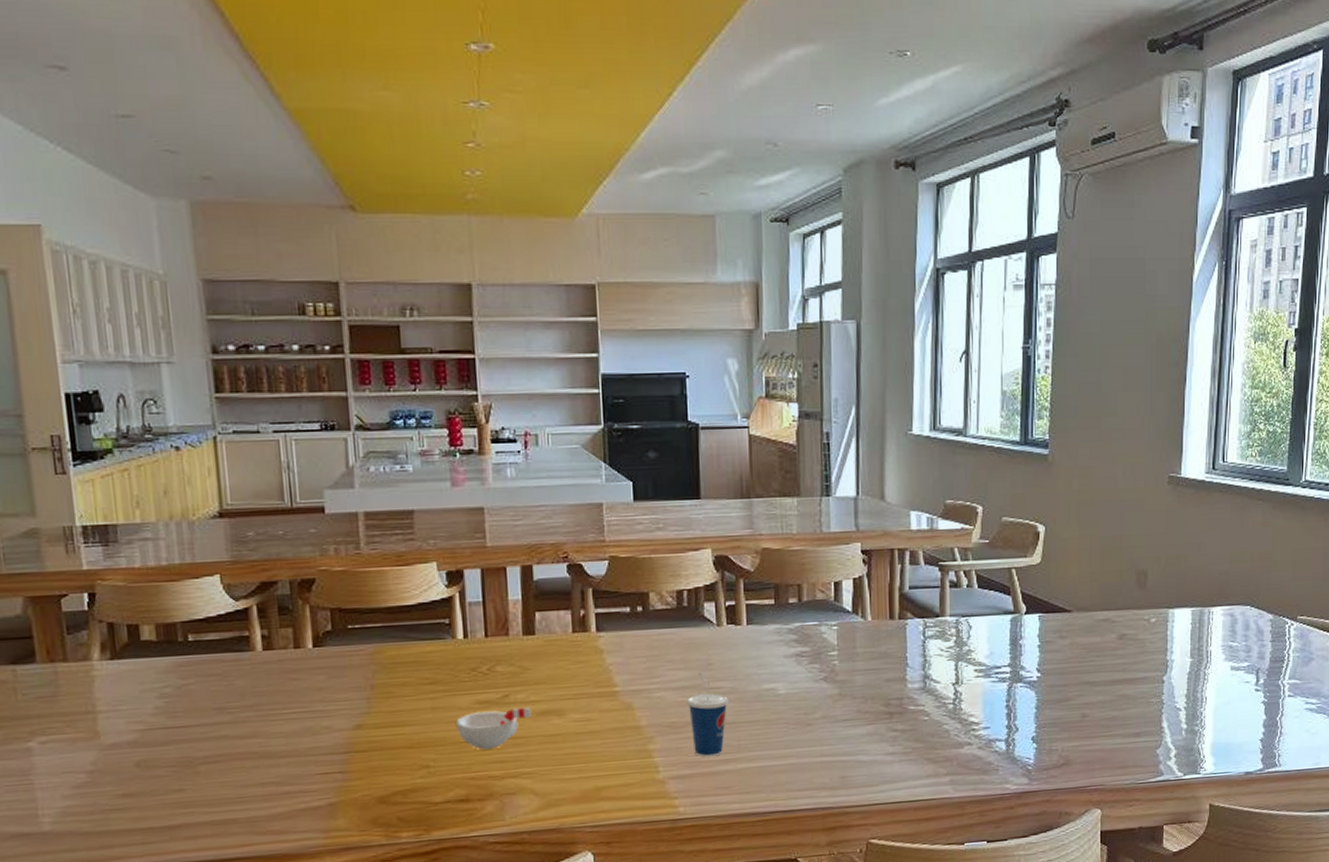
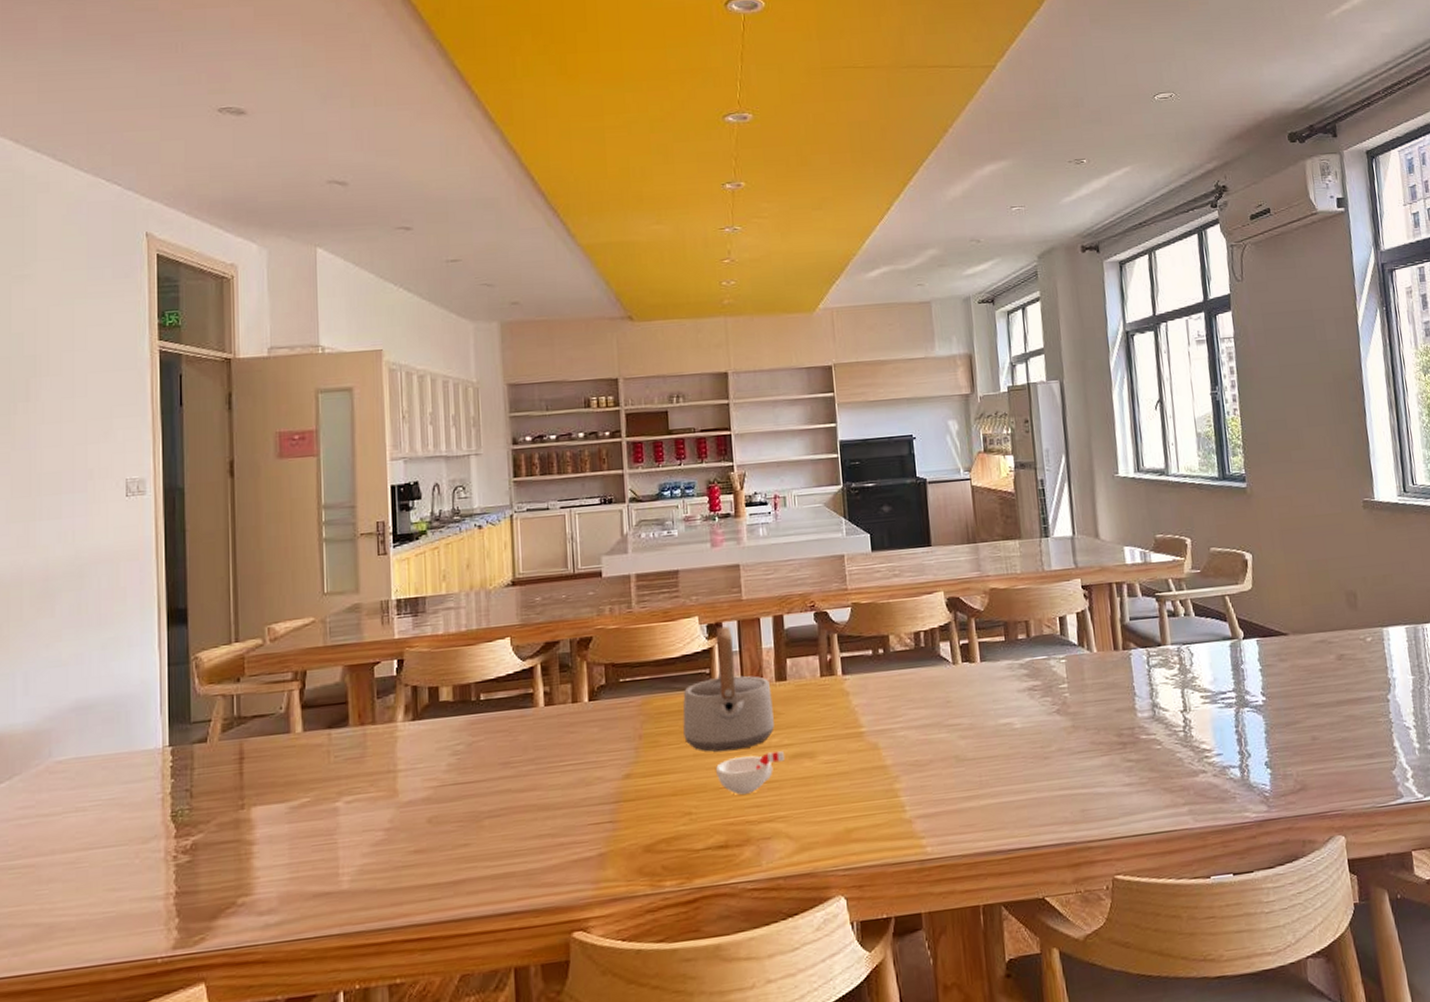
teapot: none [419,574,521,706] -> present [682,626,774,752]
cup: present [687,672,728,757] -> none [929,710,968,795]

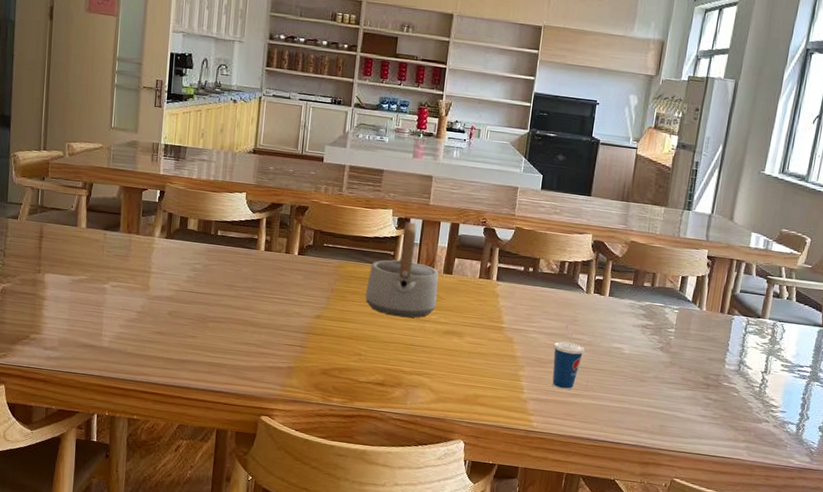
cup: present [715,751,784,795] -> none [384,322,439,351]
cup: none [929,710,968,795] -> present [552,325,585,390]

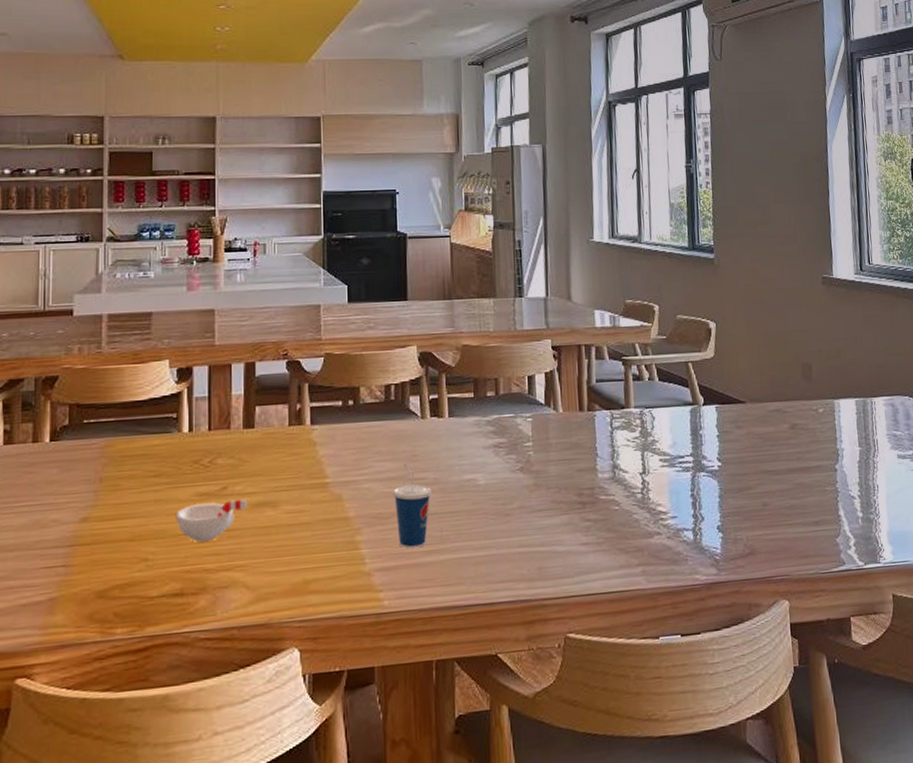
teapot: present [365,221,439,318] -> none [146,371,239,498]
cup: none [384,322,439,351] -> present [175,499,247,542]

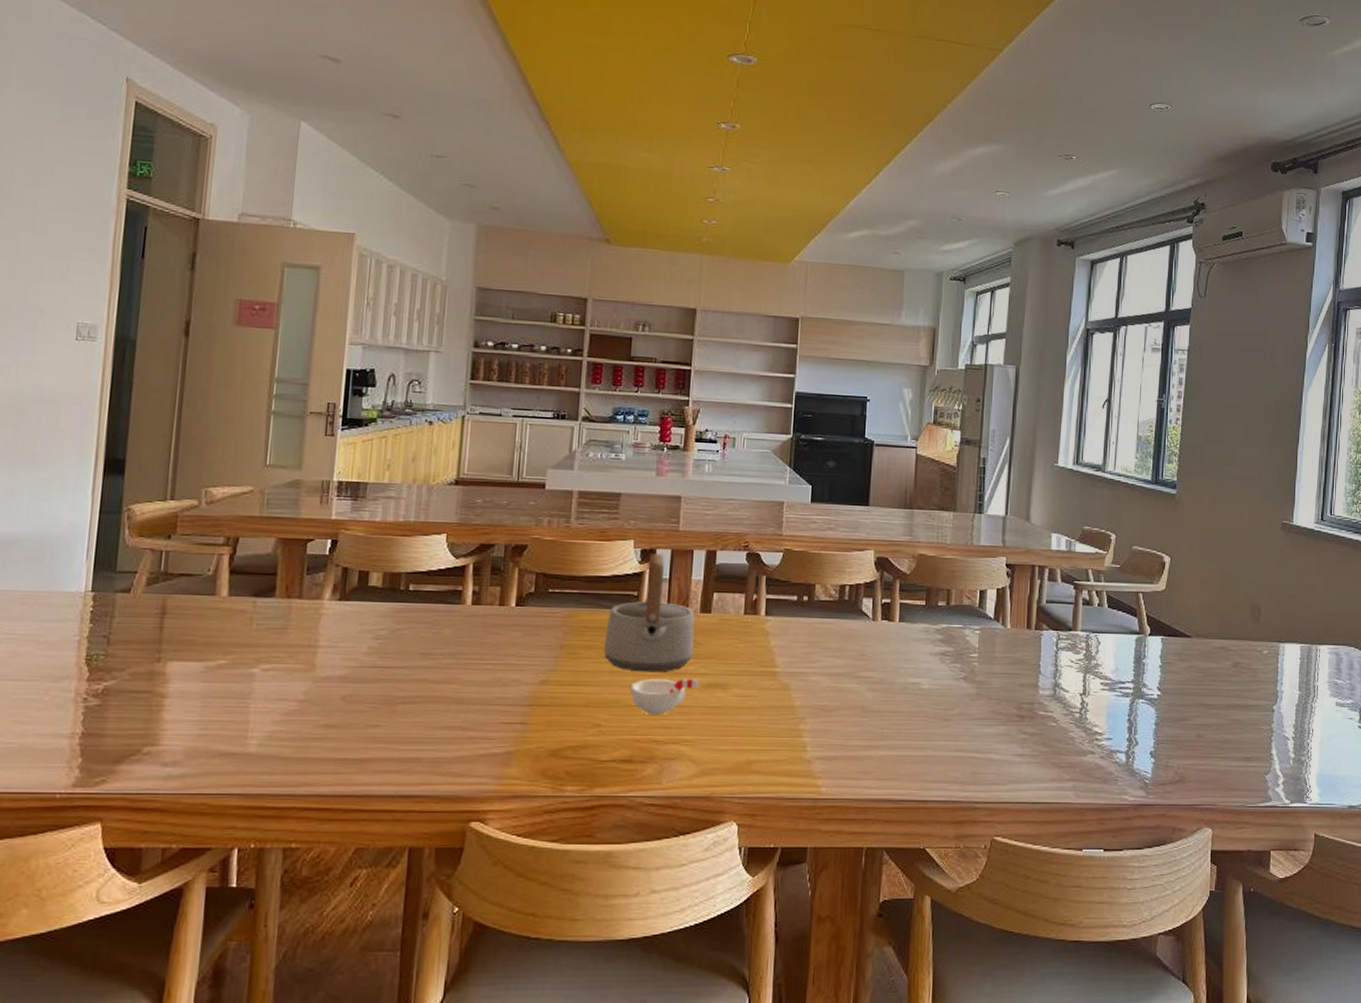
teapot: none [146,371,239,498] -> present [604,553,695,673]
cup: present [393,463,431,549] -> none [839,661,876,742]

